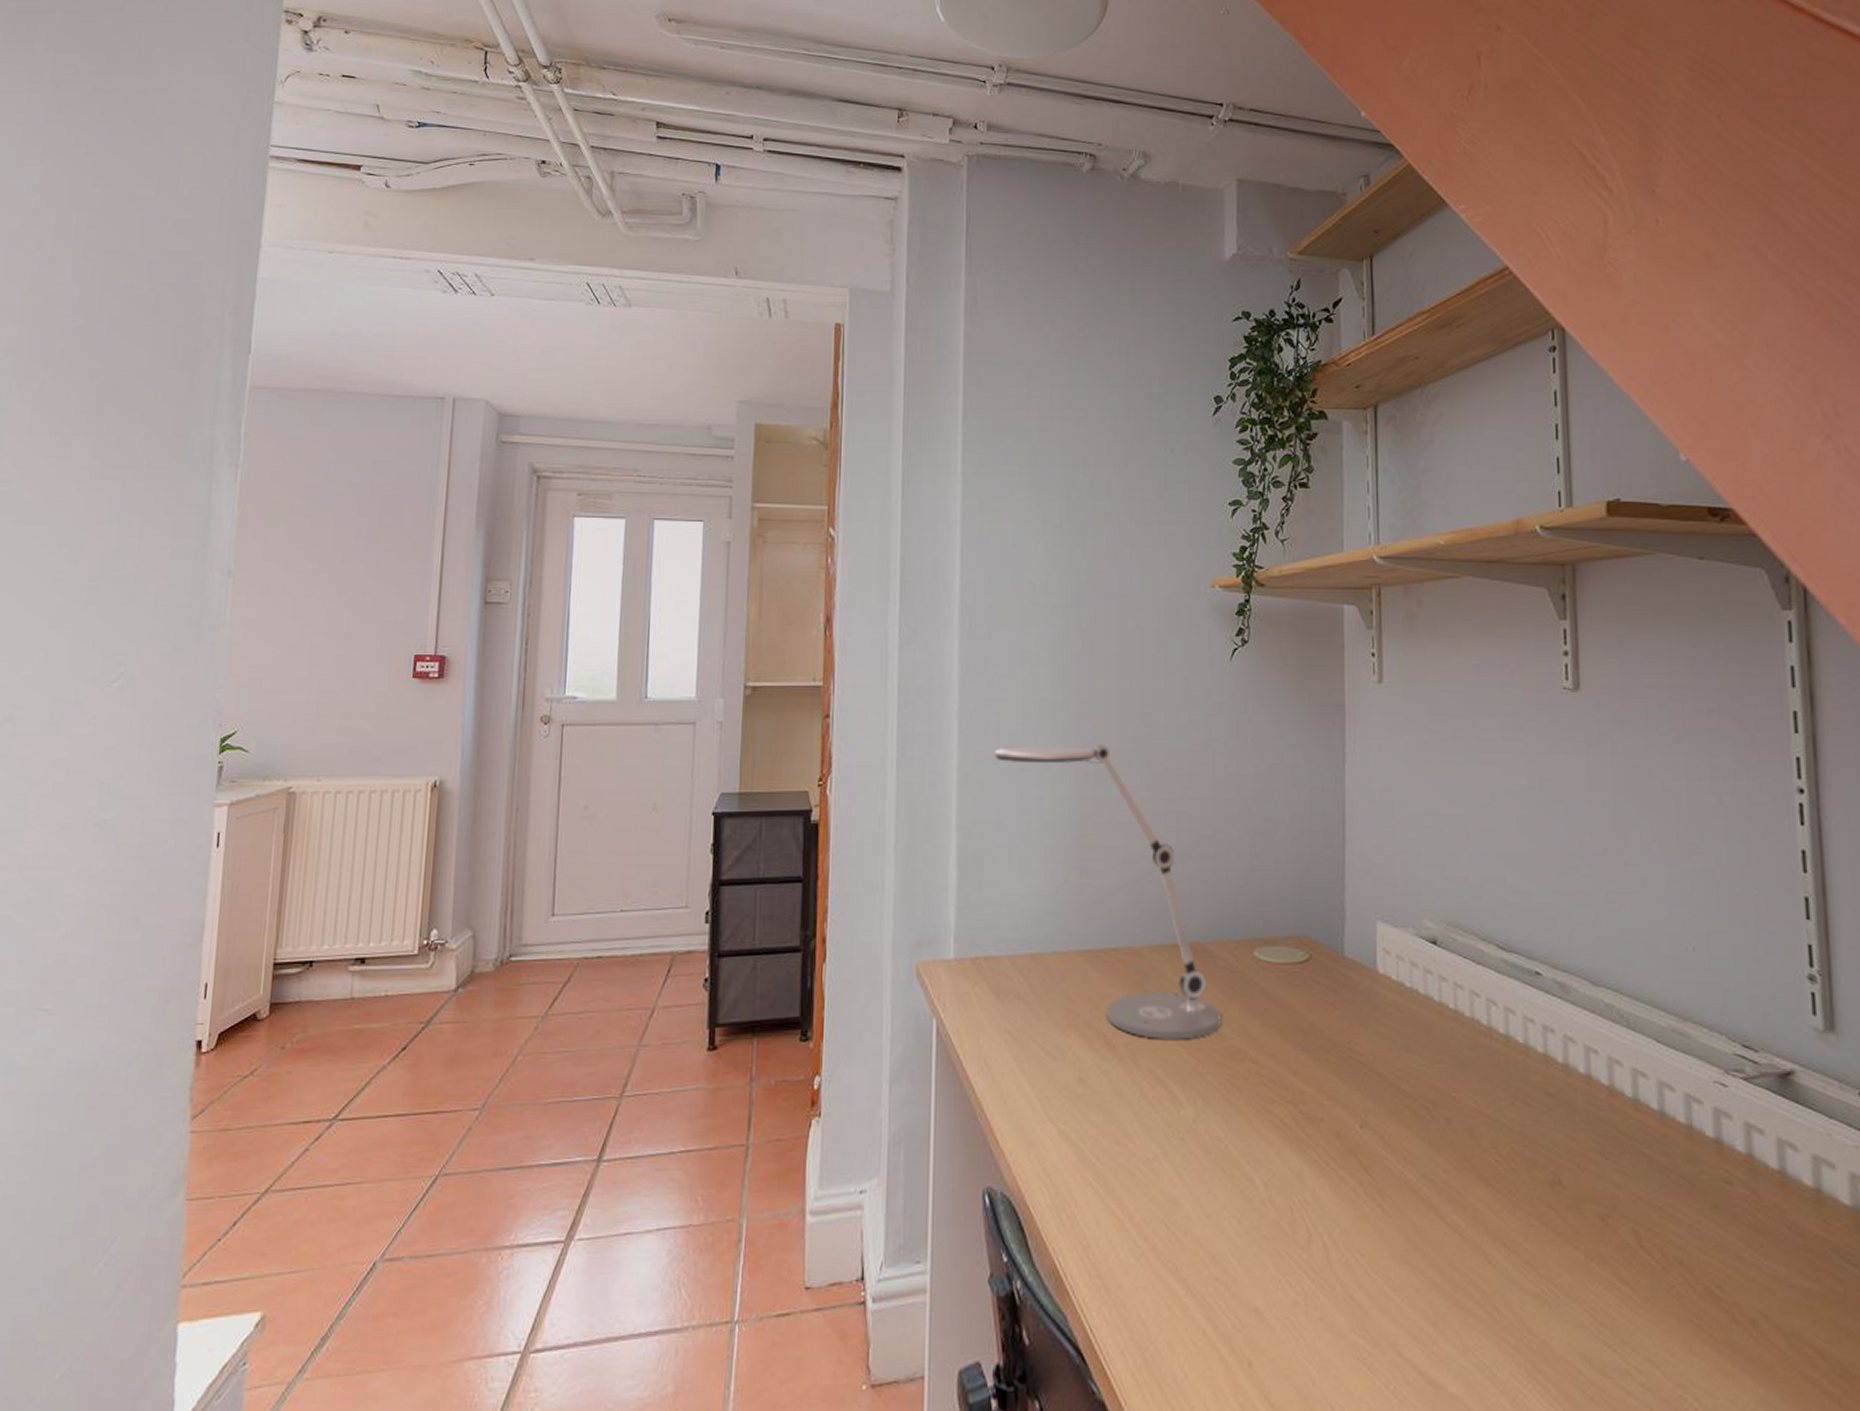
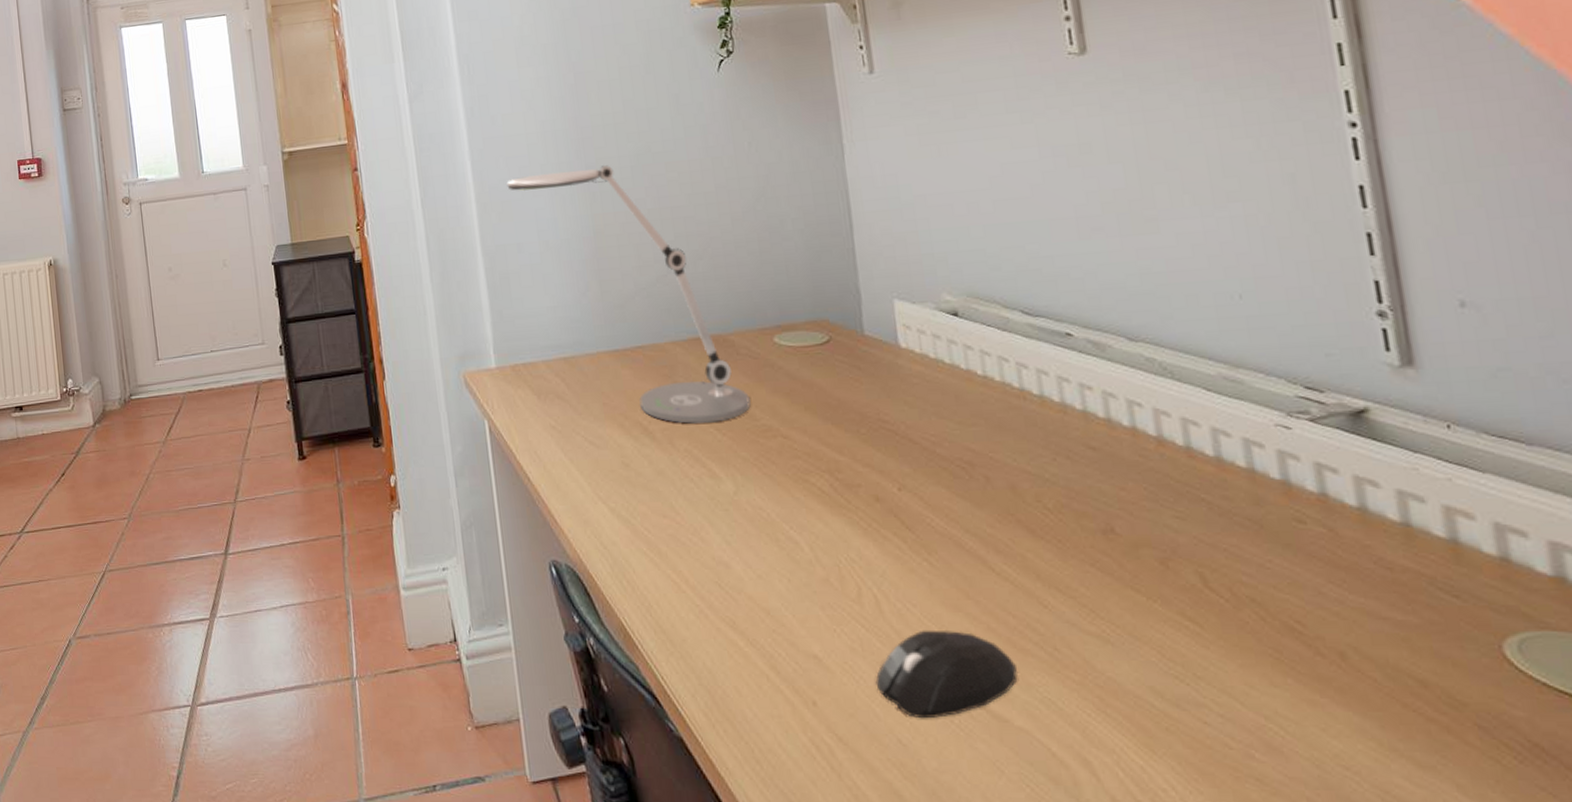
mouse: none [1315,1283,1456,1384] -> present [875,630,1018,719]

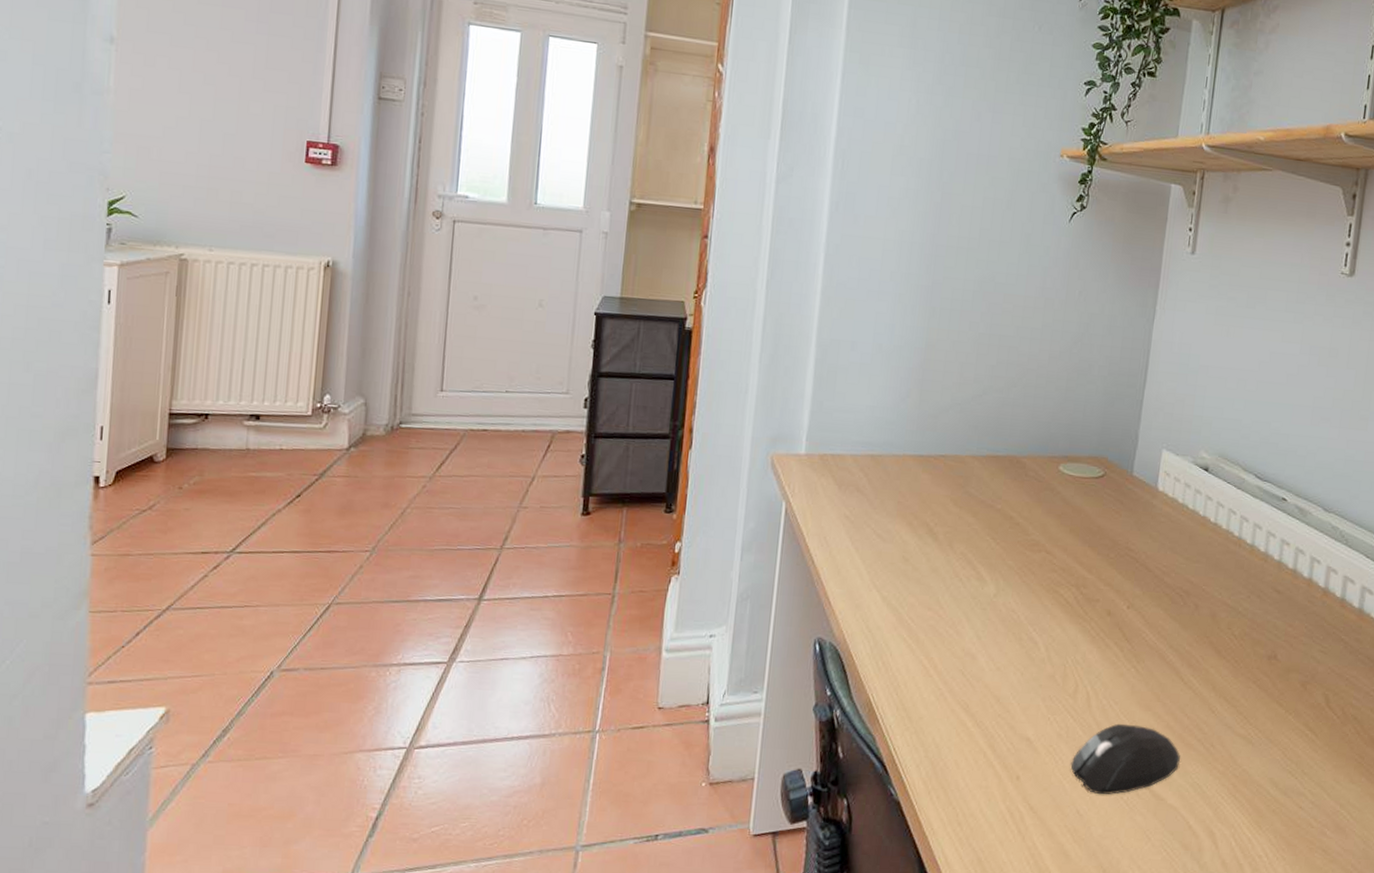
desk lamp: present [506,165,751,424] -> none [854,279,1027,533]

